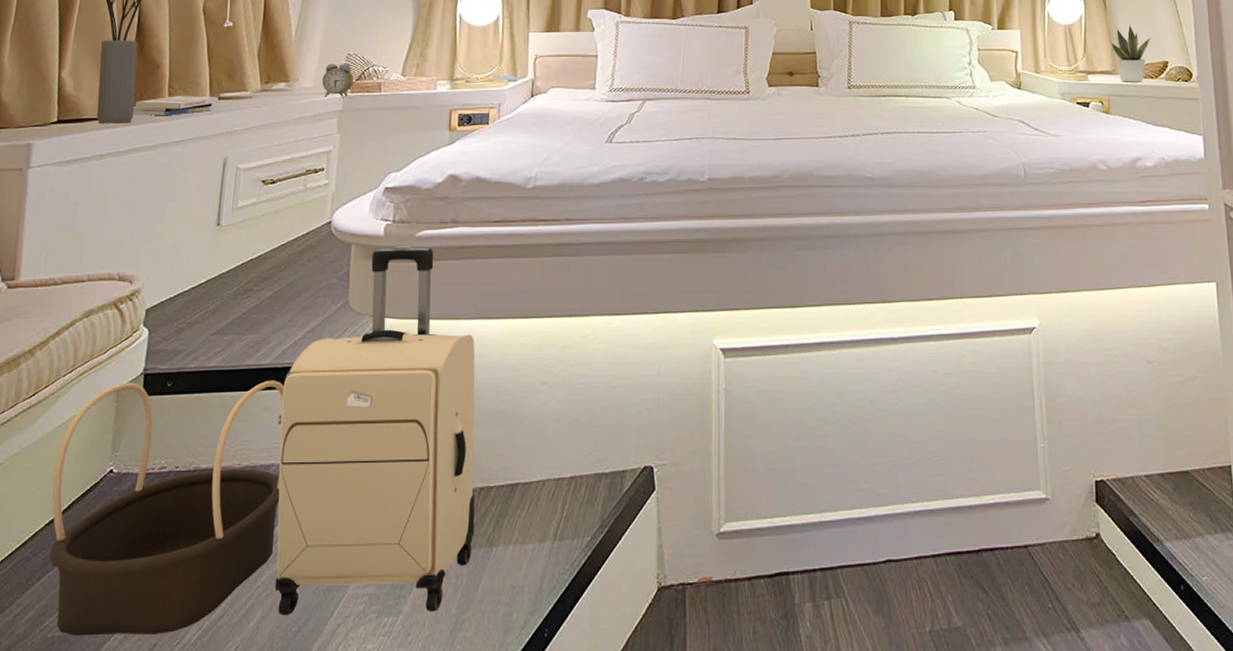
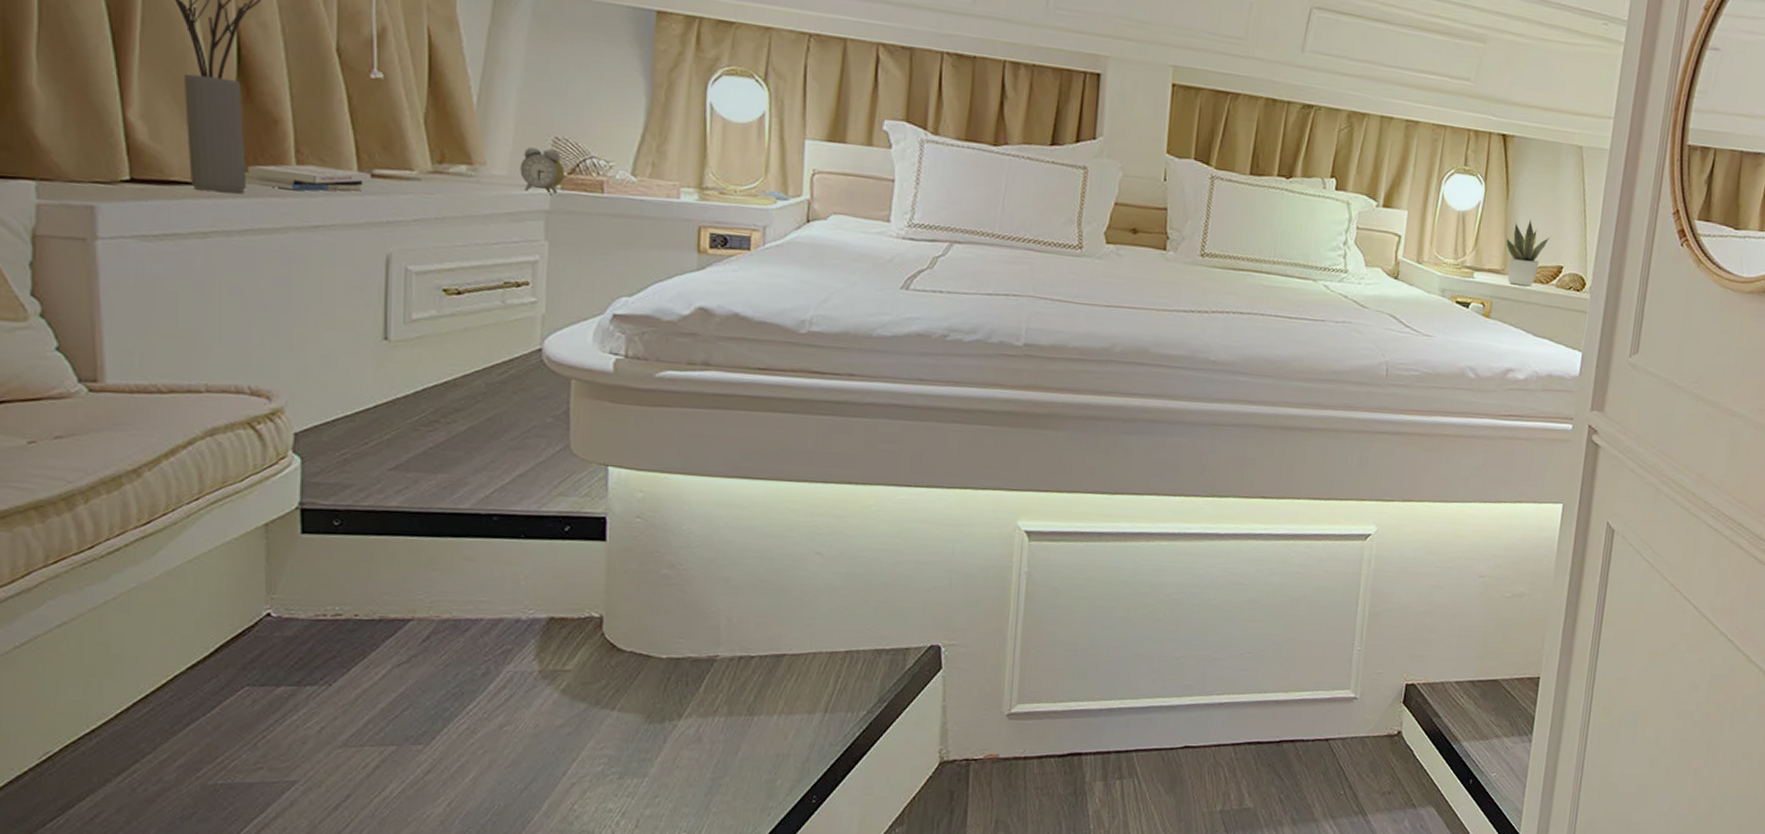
basket: present [48,380,284,636] -> none [189,516,494,787]
suitcase: present [274,243,476,616] -> none [484,384,733,776]

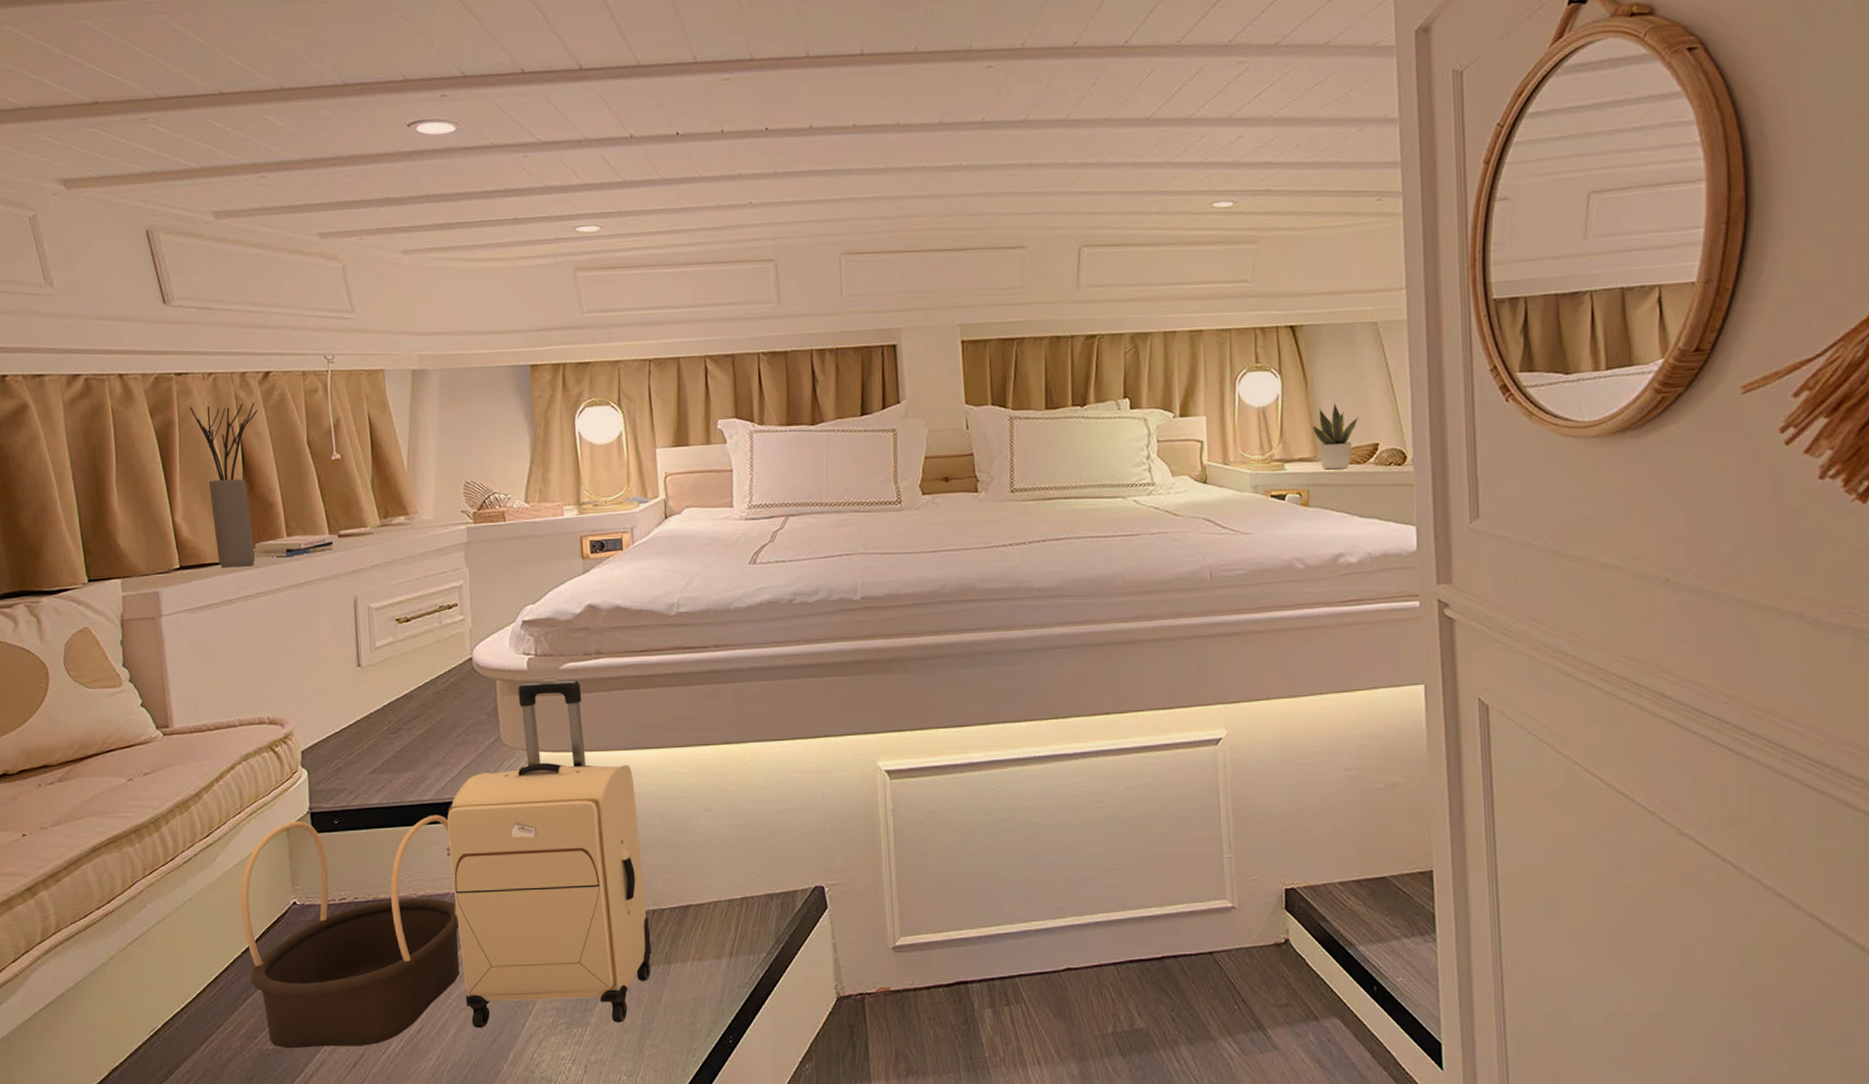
basket: none [189,516,494,787] -> present [240,814,460,1048]
suitcase: none [484,384,733,776] -> present [446,677,652,1029]
alarm clock: present [520,147,566,194] -> none [442,492,476,529]

